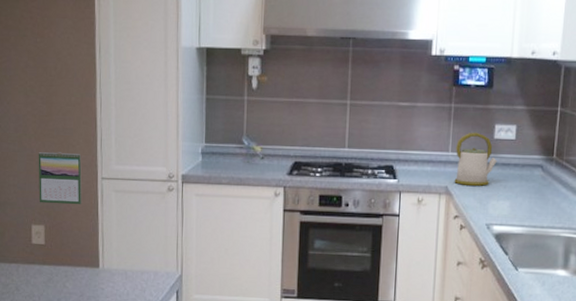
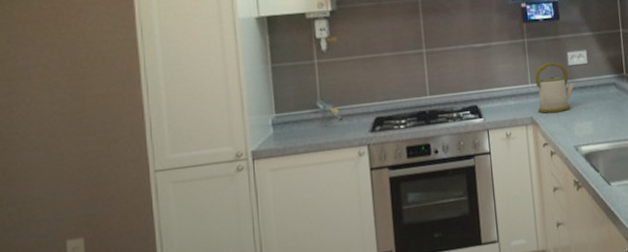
calendar: present [38,152,82,205] -> none [70,148,132,213]

